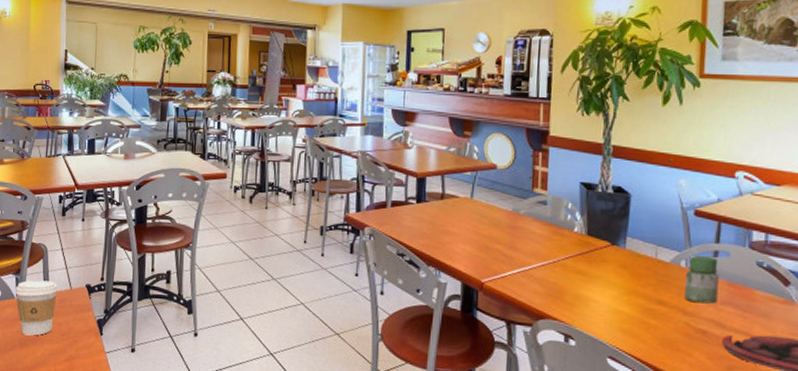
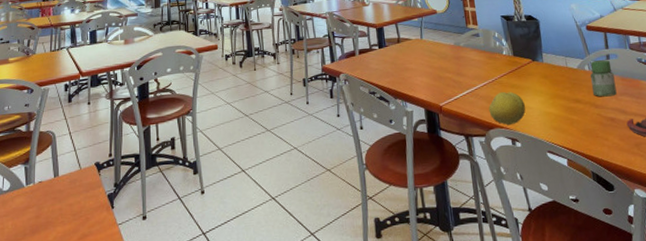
coffee cup: present [15,280,58,336] -> none [24,165,67,222]
fruit: none [542,277,590,318] -> present [488,92,526,125]

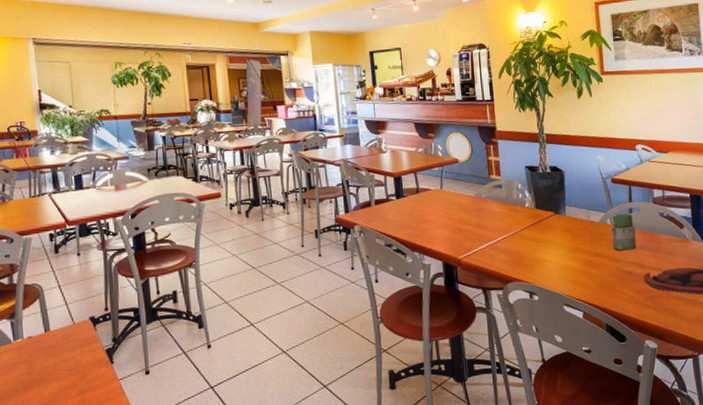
fruit: present [488,92,526,125] -> none [508,245,545,278]

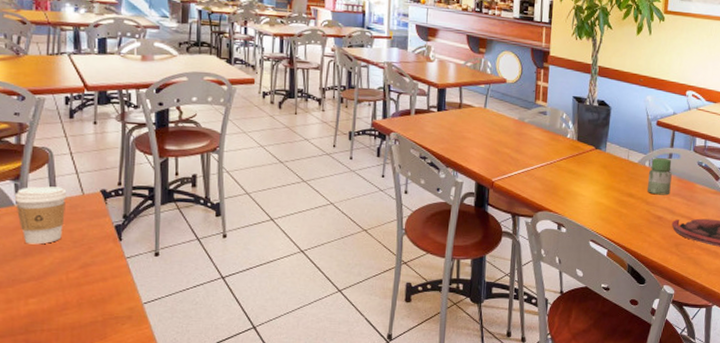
coffee cup: none [11,319,59,378] -> present [14,186,67,245]

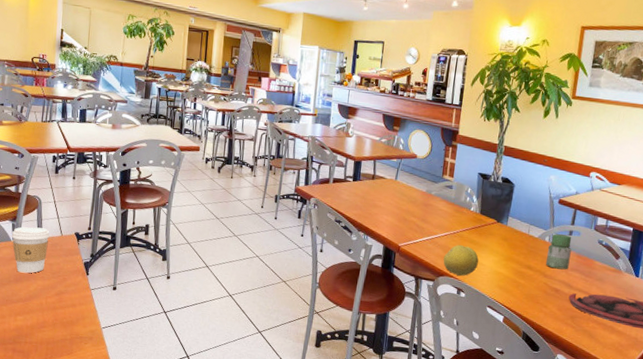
fruit: none [541,176,578,209] -> present [443,245,479,276]

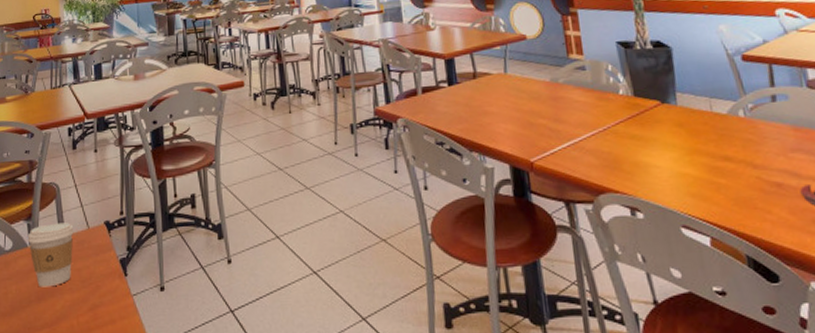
fruit: present [443,245,479,276] -> none [598,144,651,189]
jar: present [545,234,572,270] -> none [745,102,787,154]

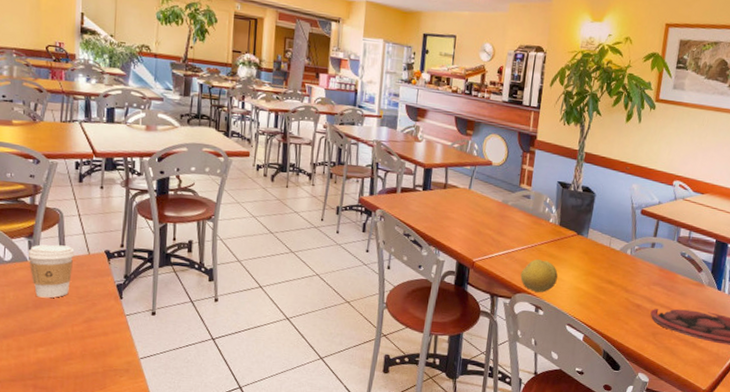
fruit: none [598,144,651,189] -> present [520,259,558,293]

